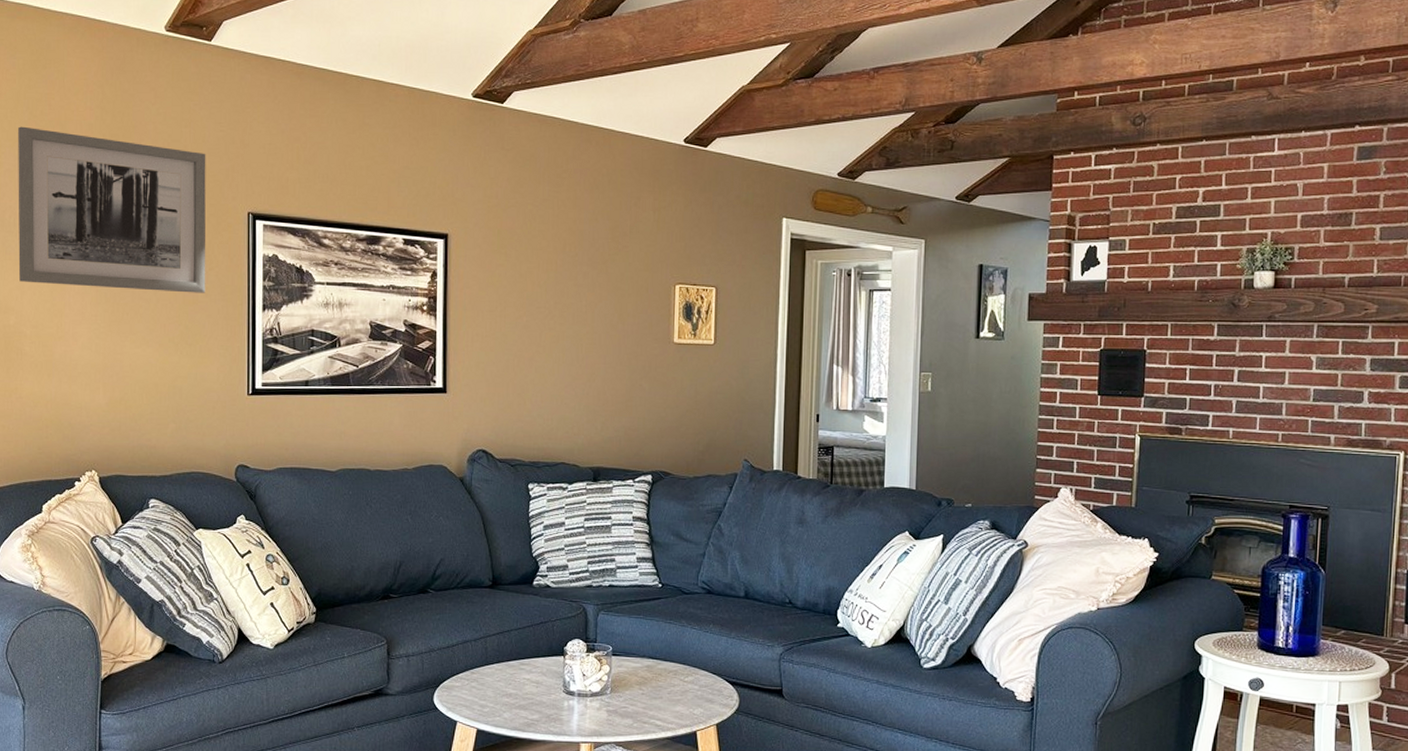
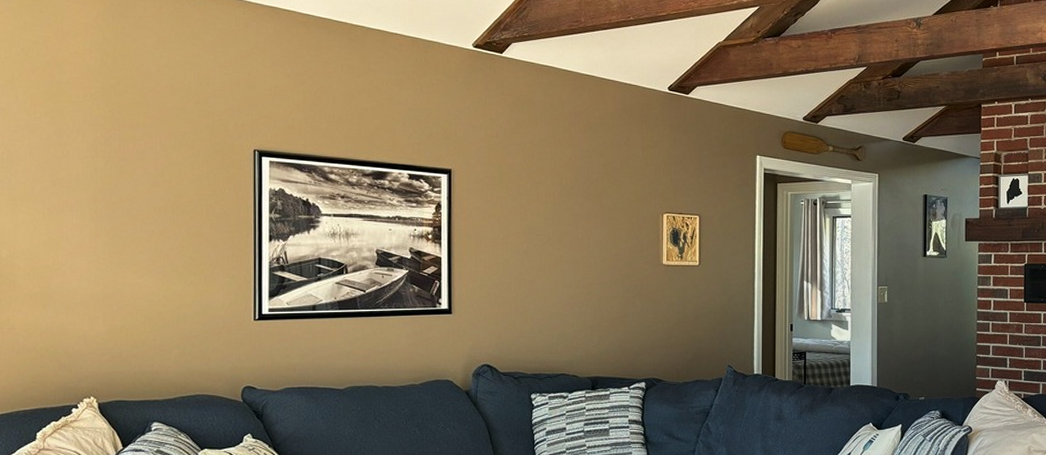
wall art: present [18,126,206,293] -> none [11,67,211,225]

